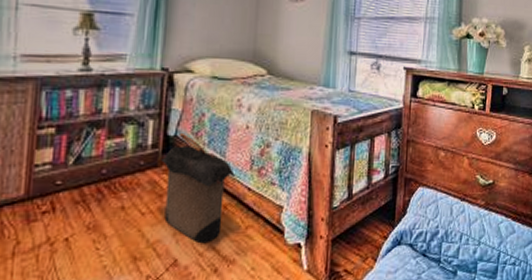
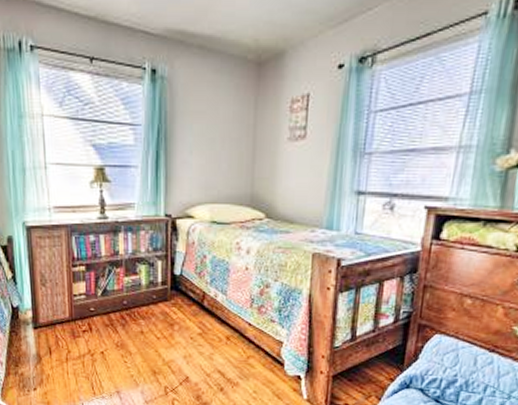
laundry hamper: present [161,132,236,244] -> none [170,272,237,367]

